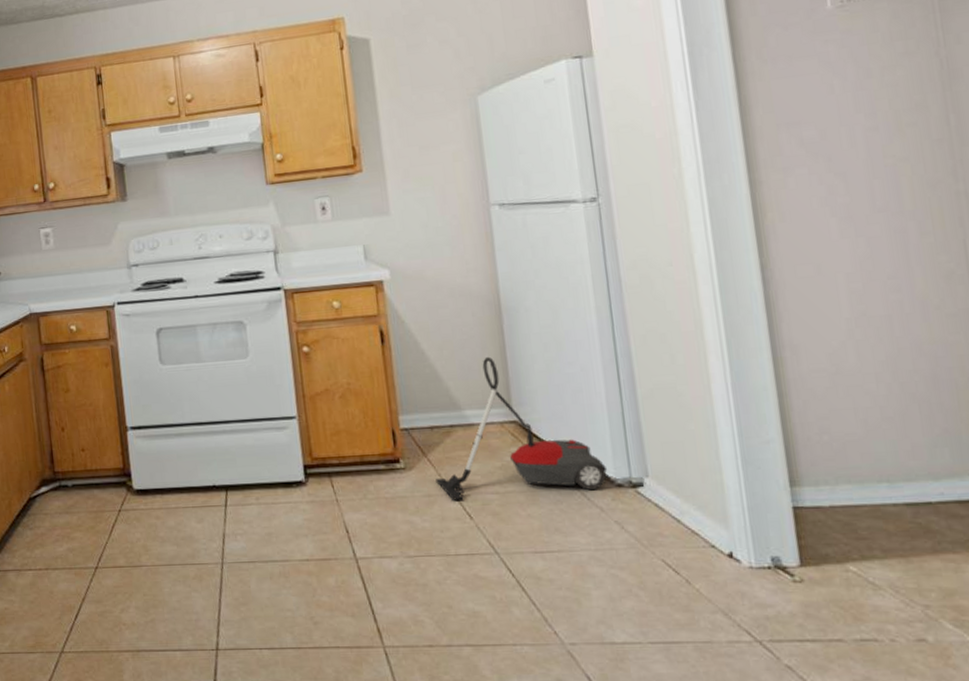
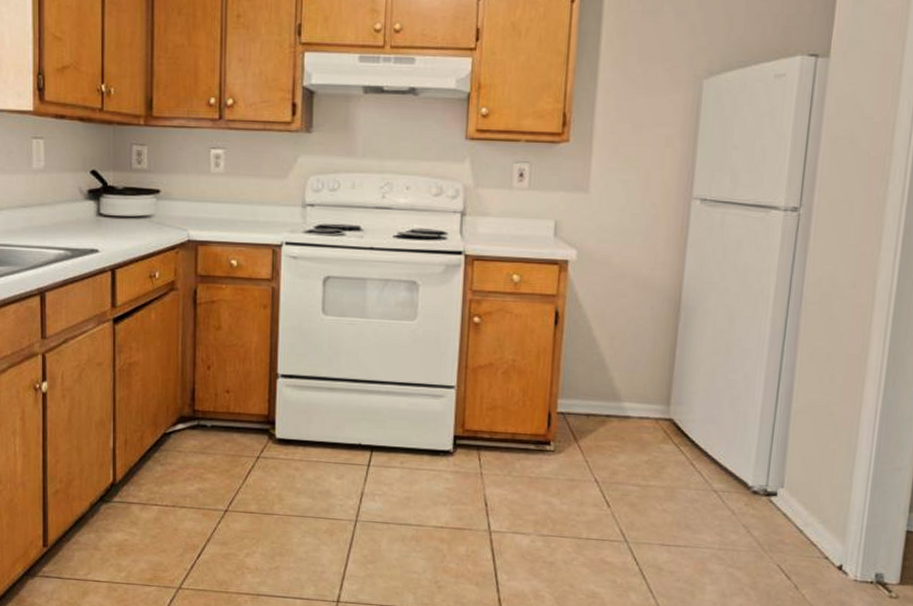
vacuum cleaner: present [435,356,608,501] -> none [582,352,748,494]

